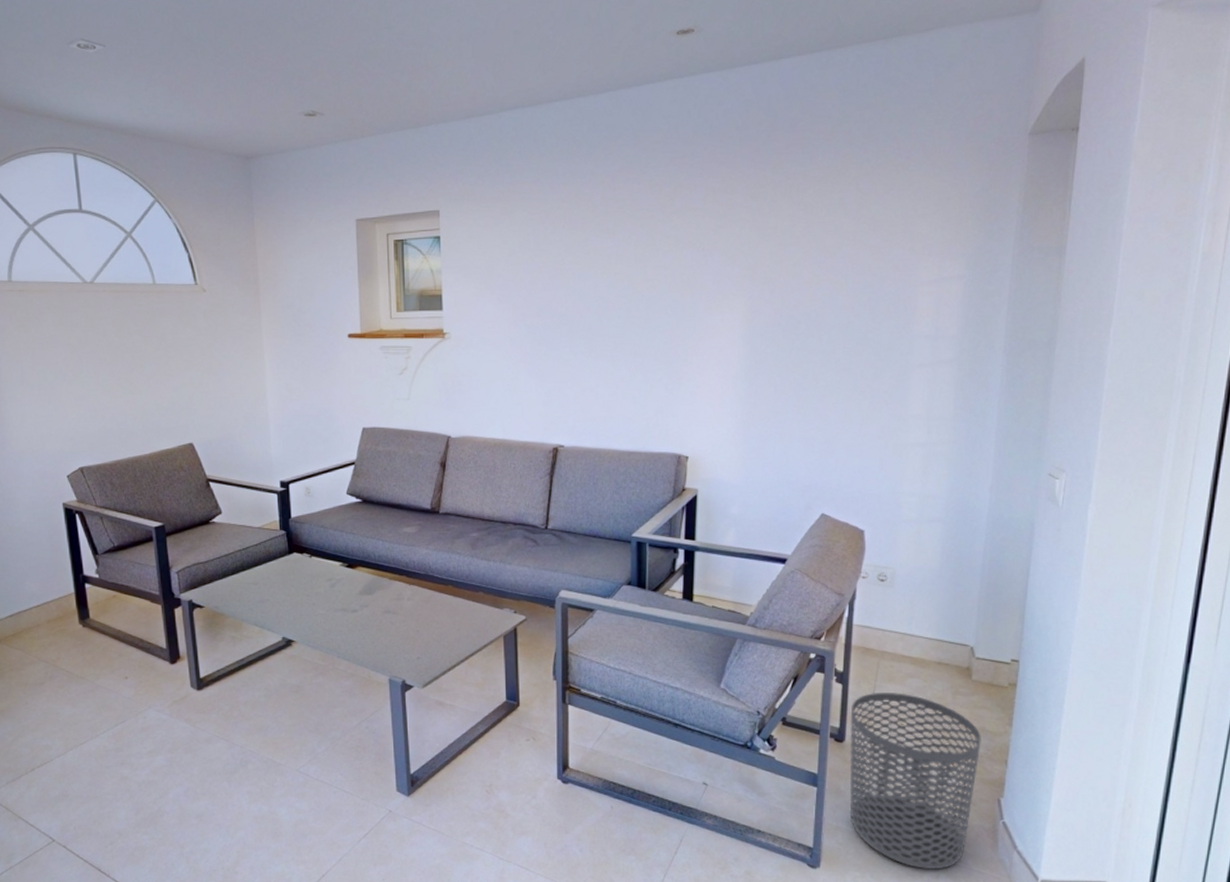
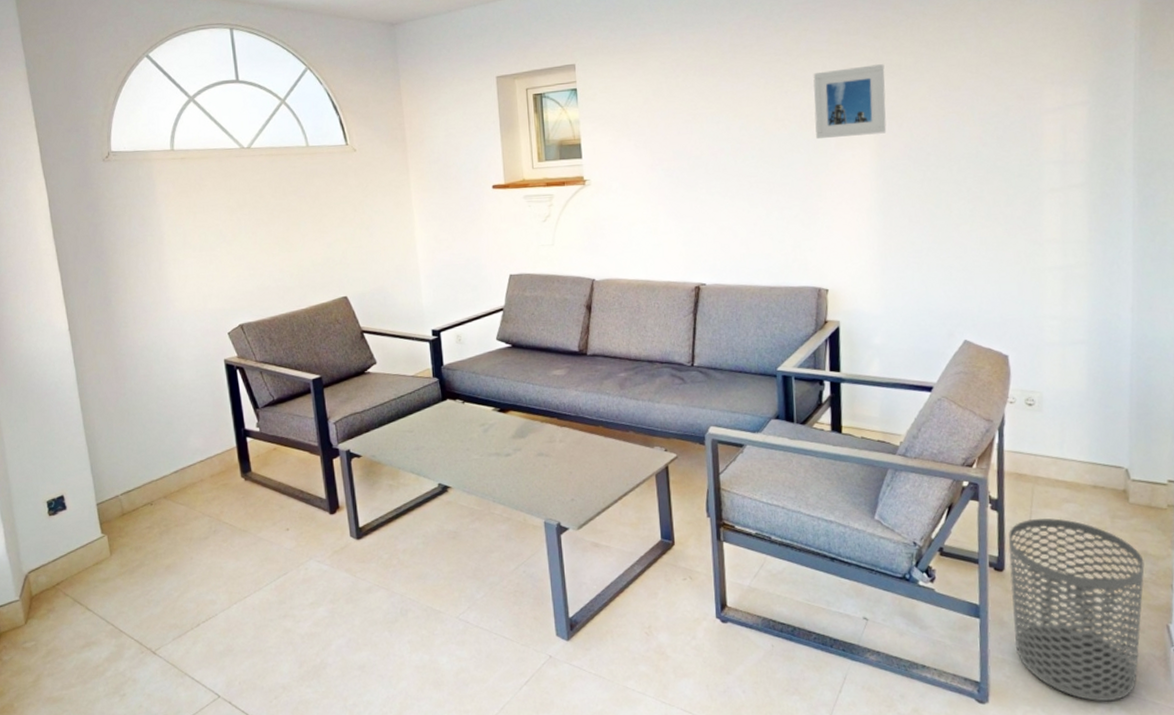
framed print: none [685,226,760,302] -> present [813,64,887,140]

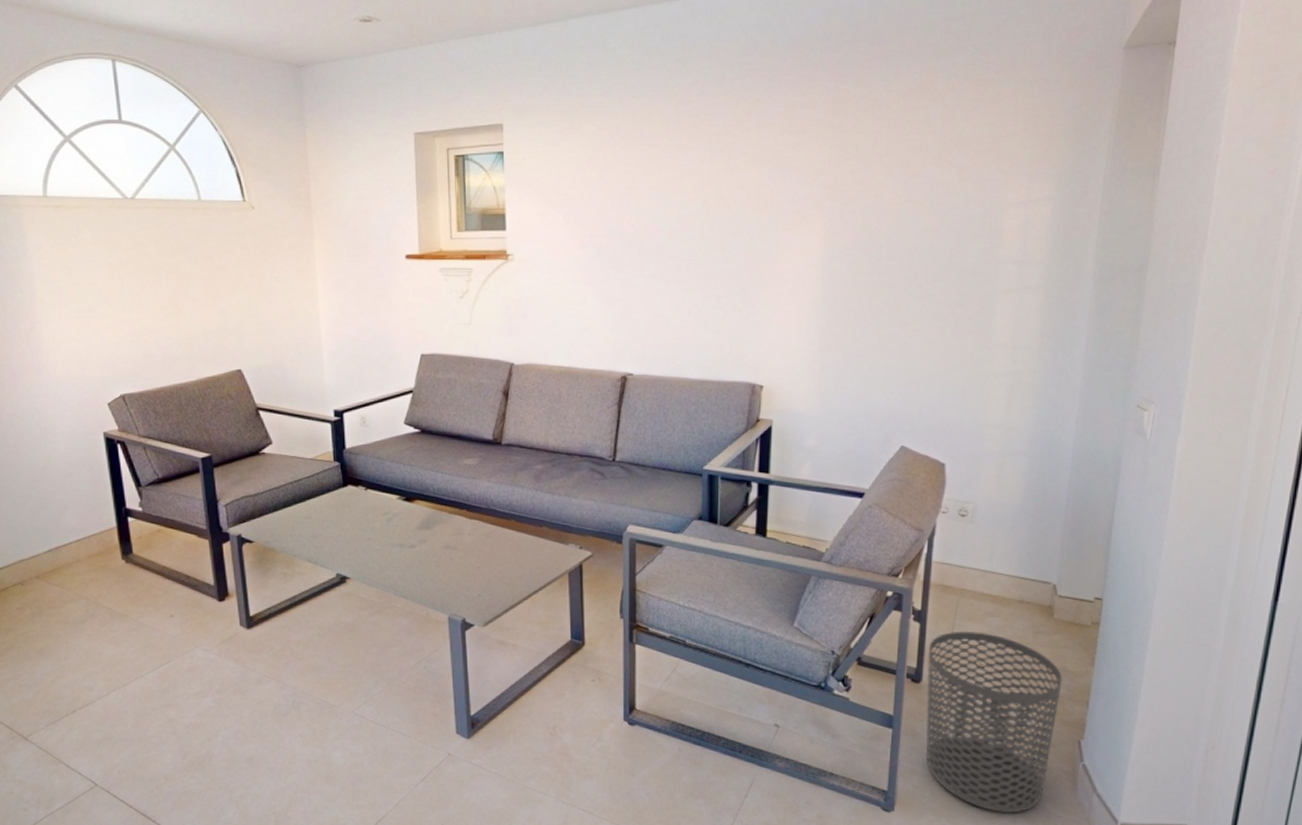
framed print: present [813,64,887,140] -> none [762,143,841,223]

